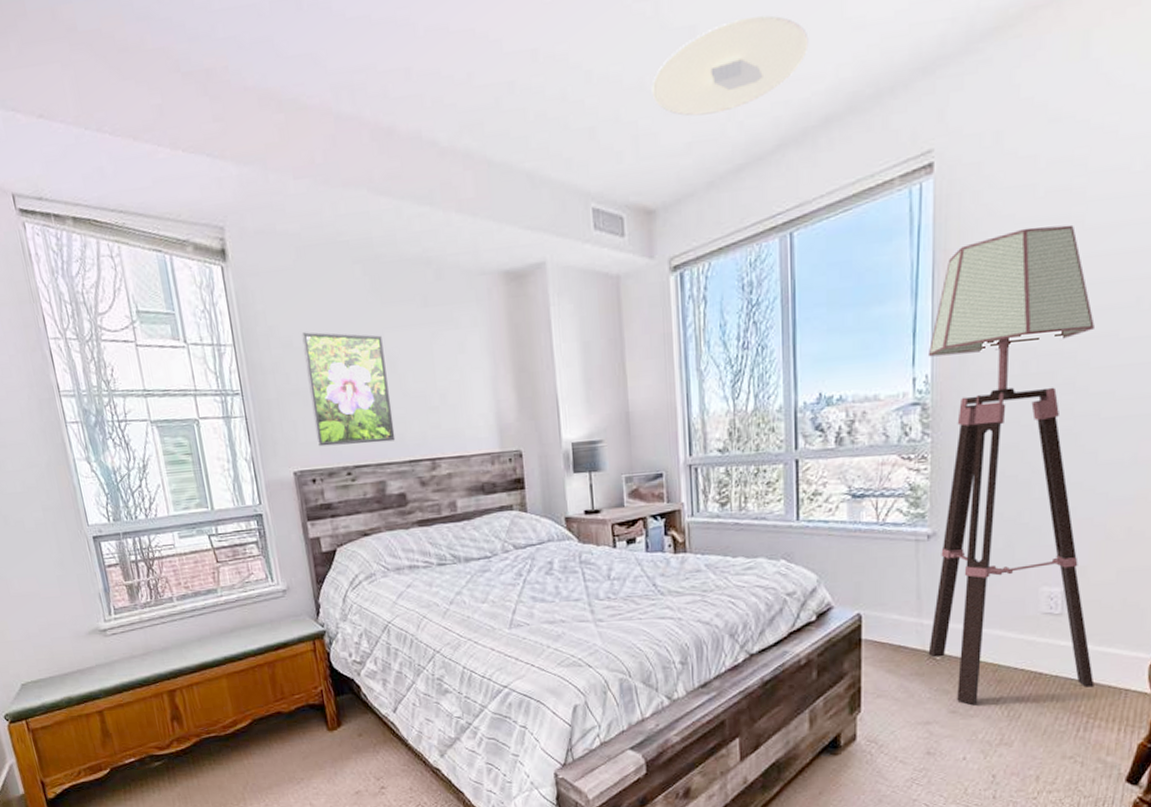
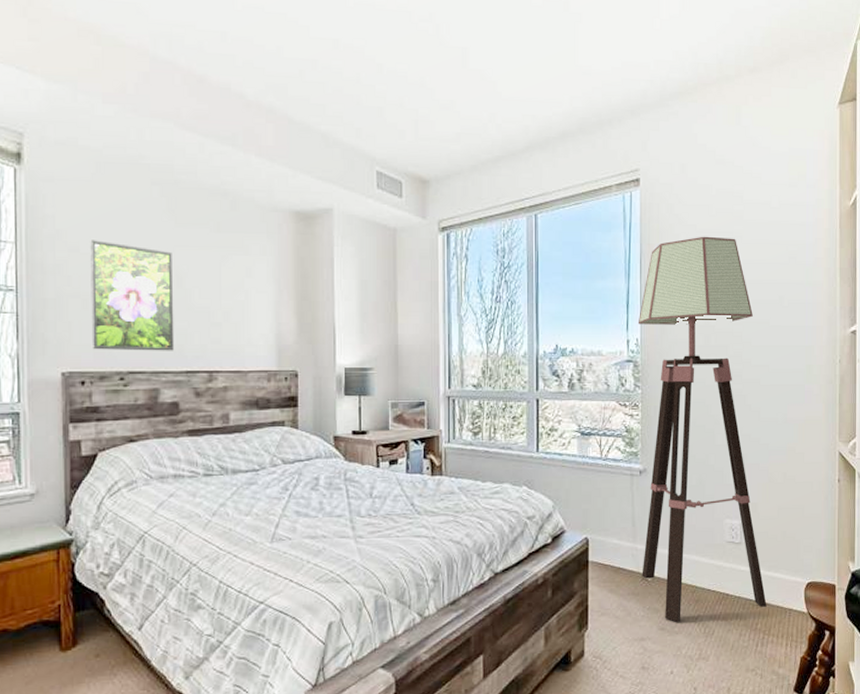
ceiling light: present [651,15,809,117] -> none [430,50,551,115]

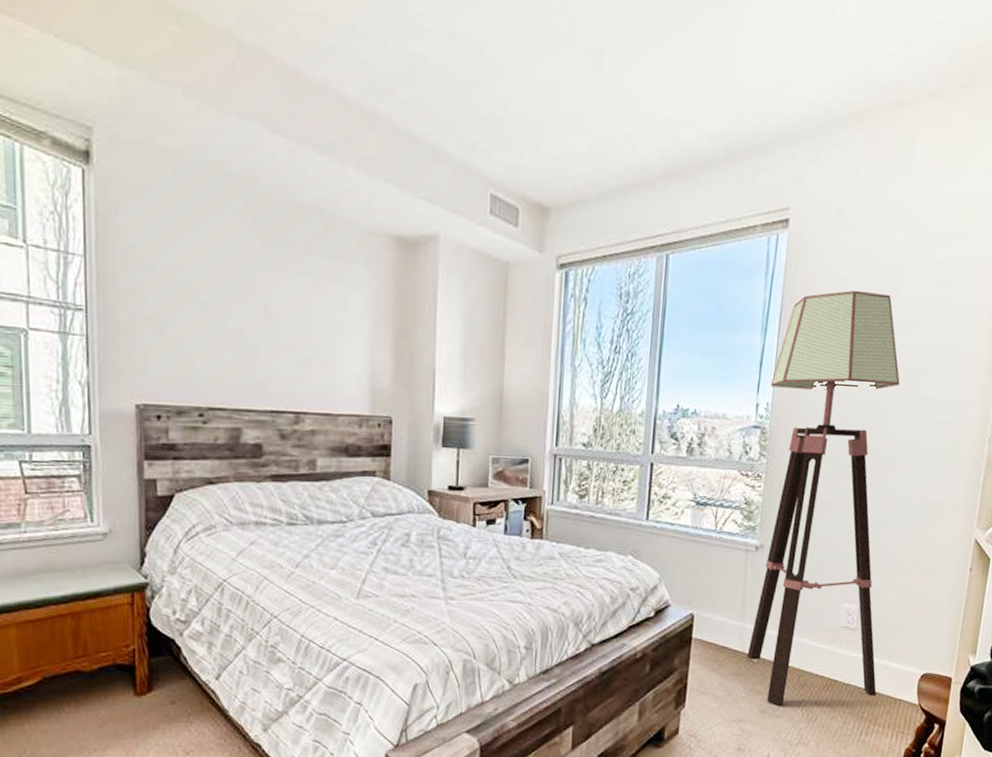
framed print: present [90,240,175,351] -> none [167,257,259,388]

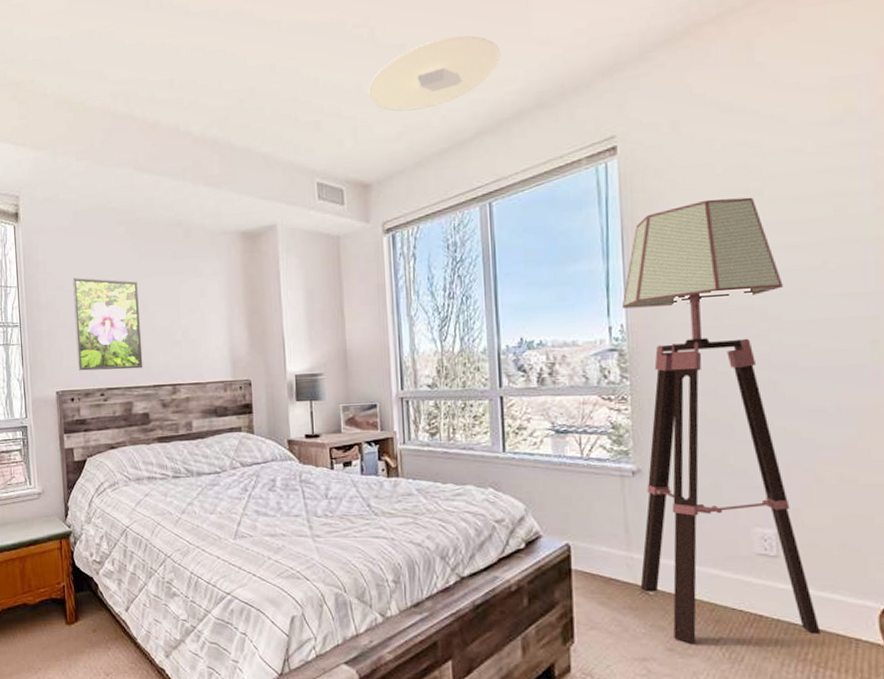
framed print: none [167,257,259,388] -> present [72,277,143,371]
ceiling light: none [558,55,699,134] -> present [368,35,501,112]

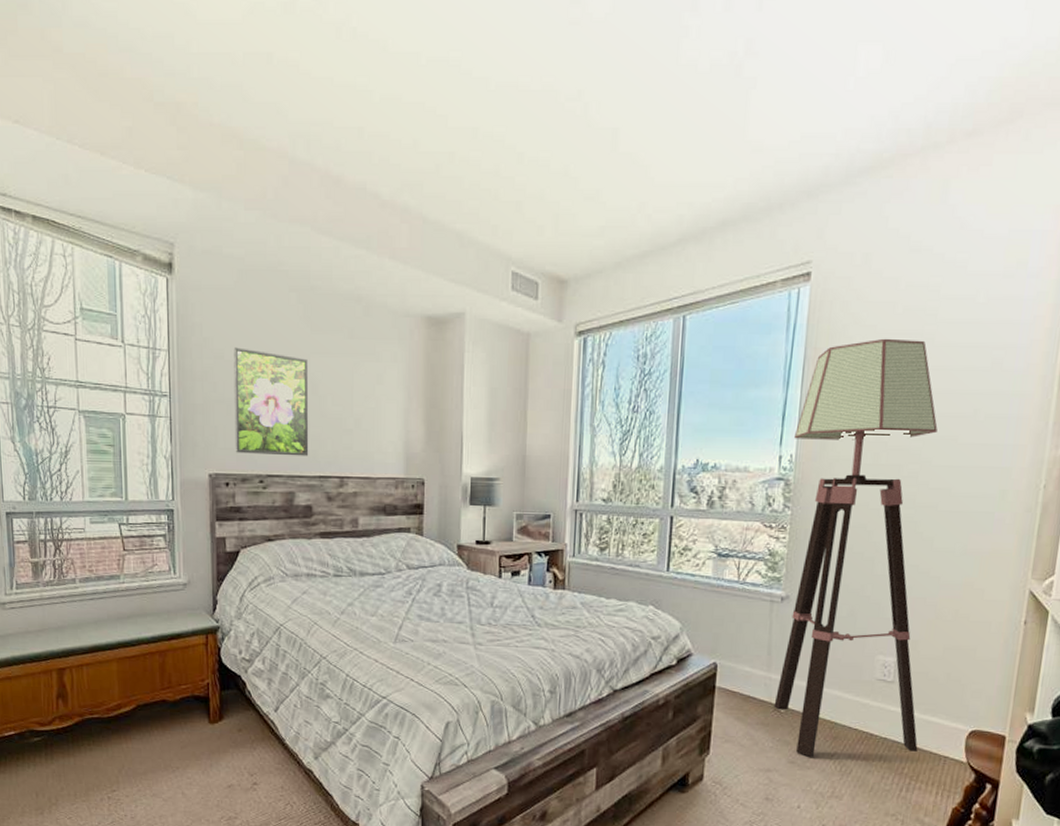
ceiling light: present [368,35,501,112] -> none [574,129,714,205]

